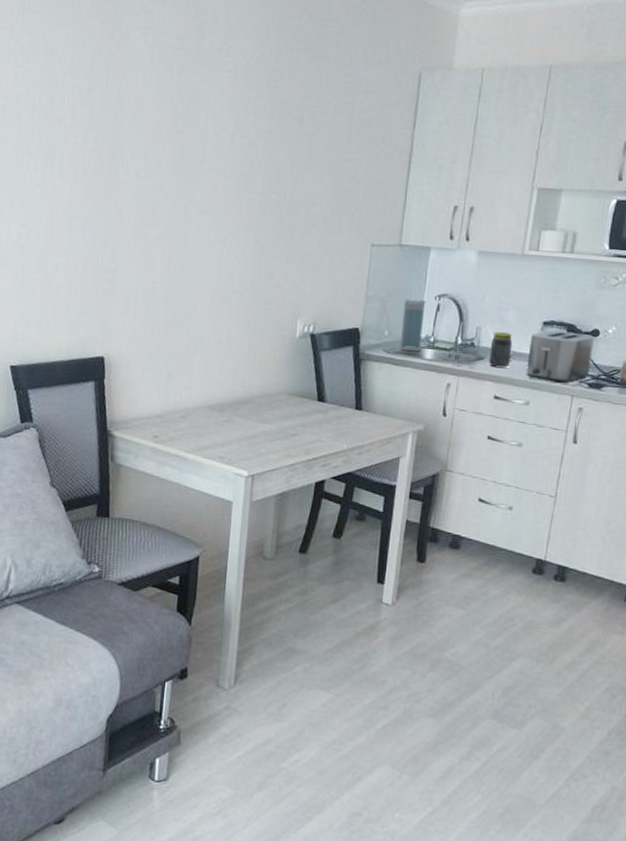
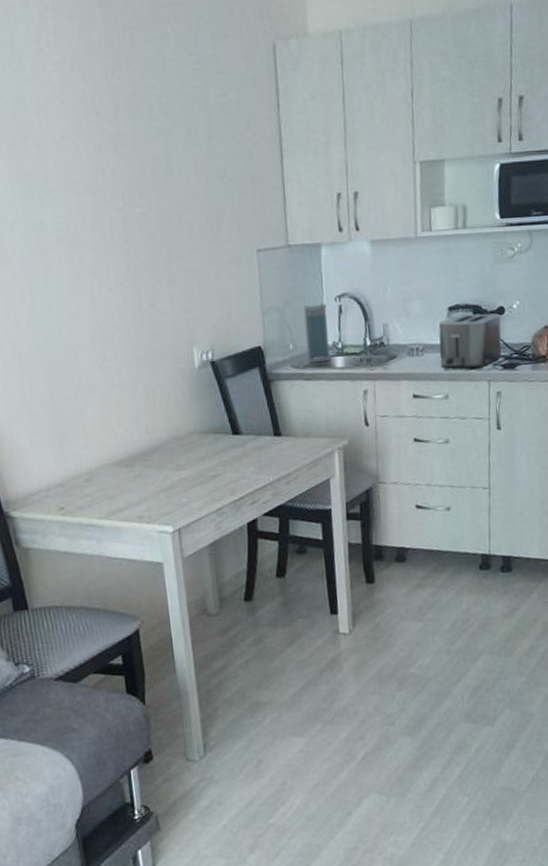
jar: present [489,332,513,368] -> none [400,325,423,365]

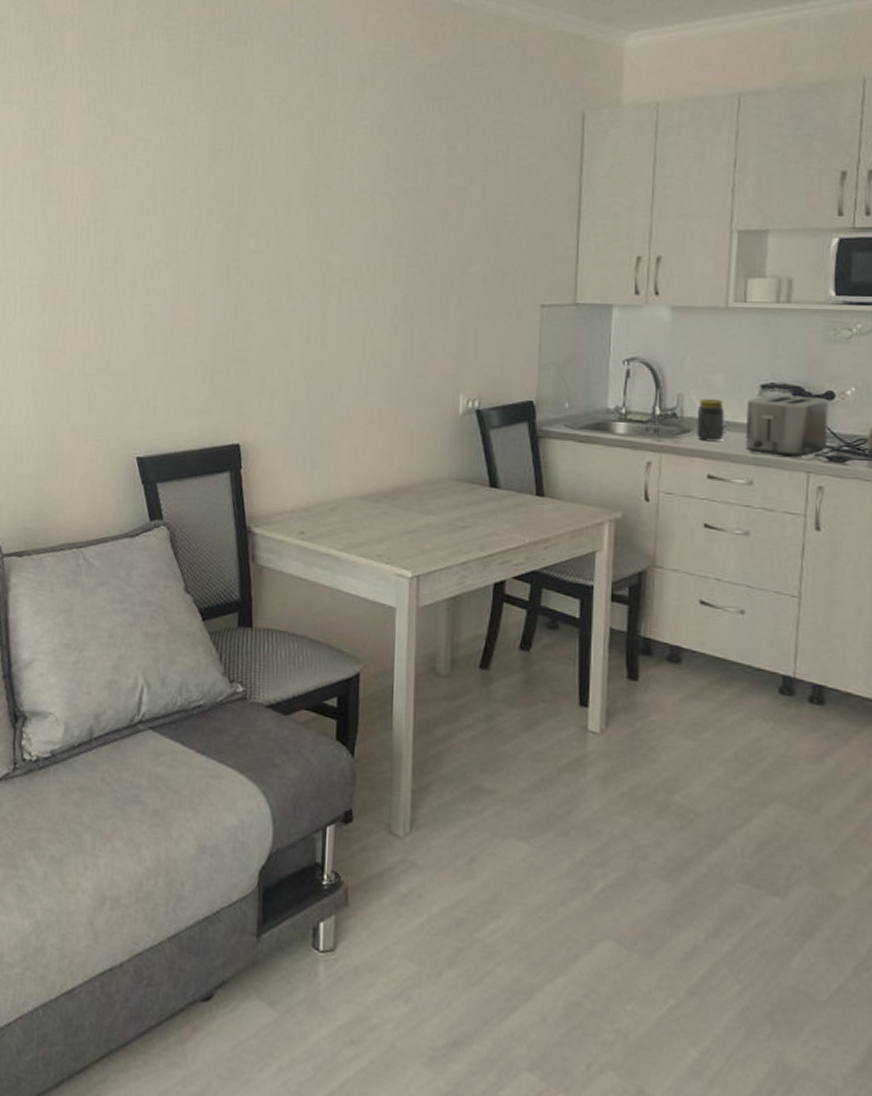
soap dispenser: present [303,303,330,363] -> none [585,364,612,426]
jar: none [400,325,423,365] -> present [697,399,725,442]

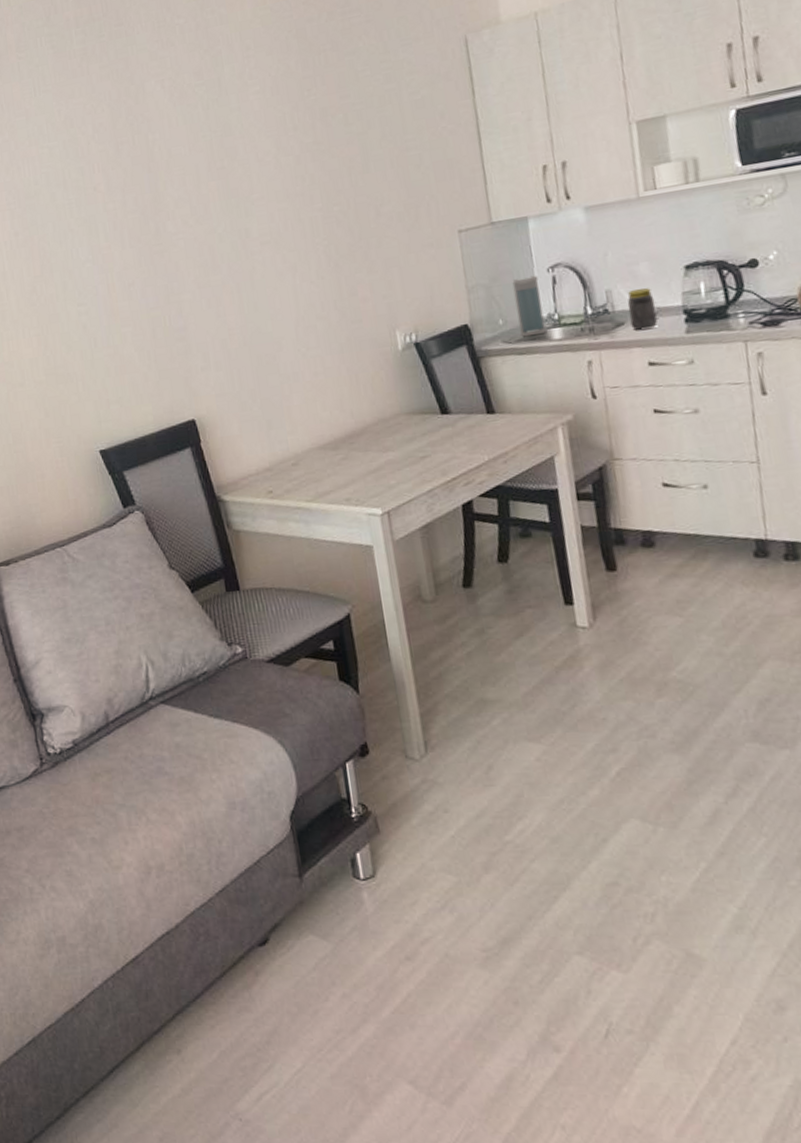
soap dispenser: none [585,364,612,426] -> present [512,275,546,337]
toaster: present [745,394,829,457] -> none [673,267,760,331]

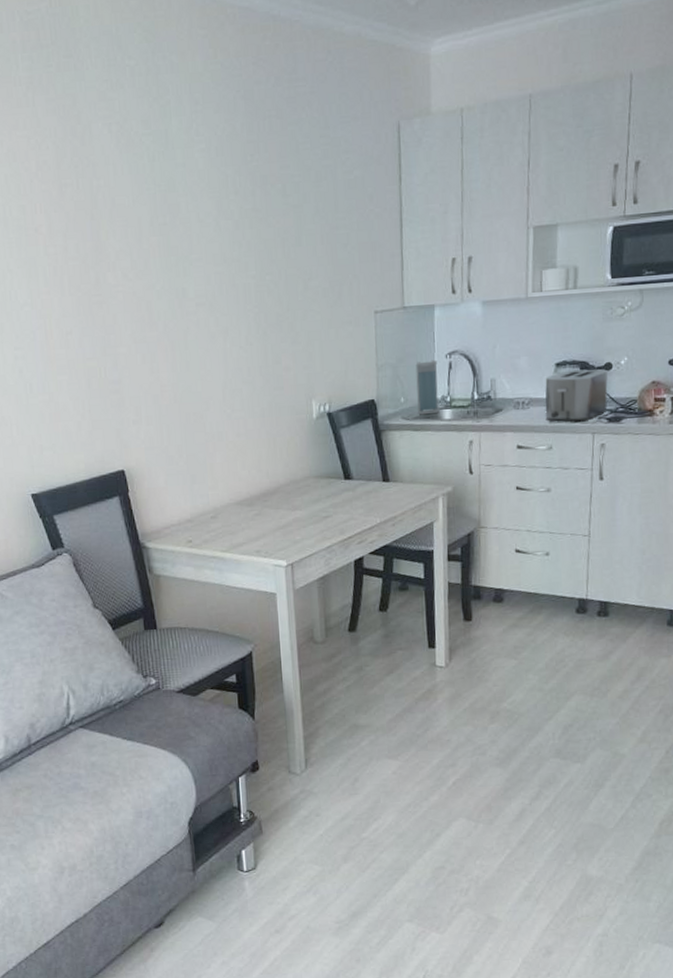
jar: present [627,288,657,331] -> none [506,380,529,417]
toaster: none [673,267,760,331] -> present [545,369,608,422]

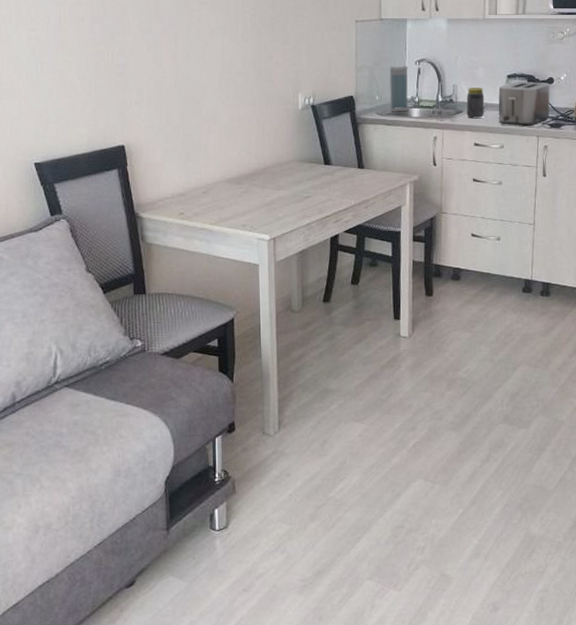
jar: none [506,380,529,417] -> present [466,88,485,119]

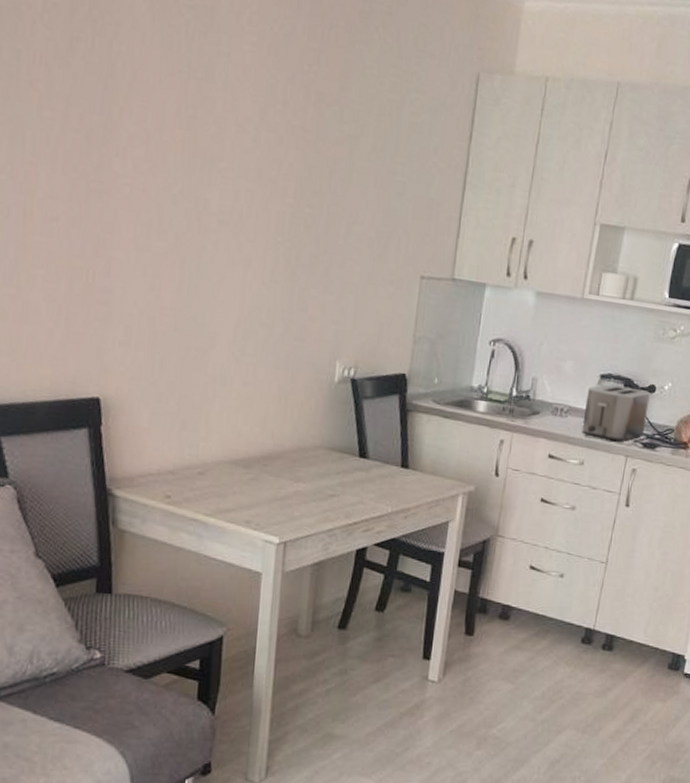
soap dispenser: present [389,65,408,112] -> none [451,342,480,404]
jar: present [466,88,485,119] -> none [544,384,569,425]

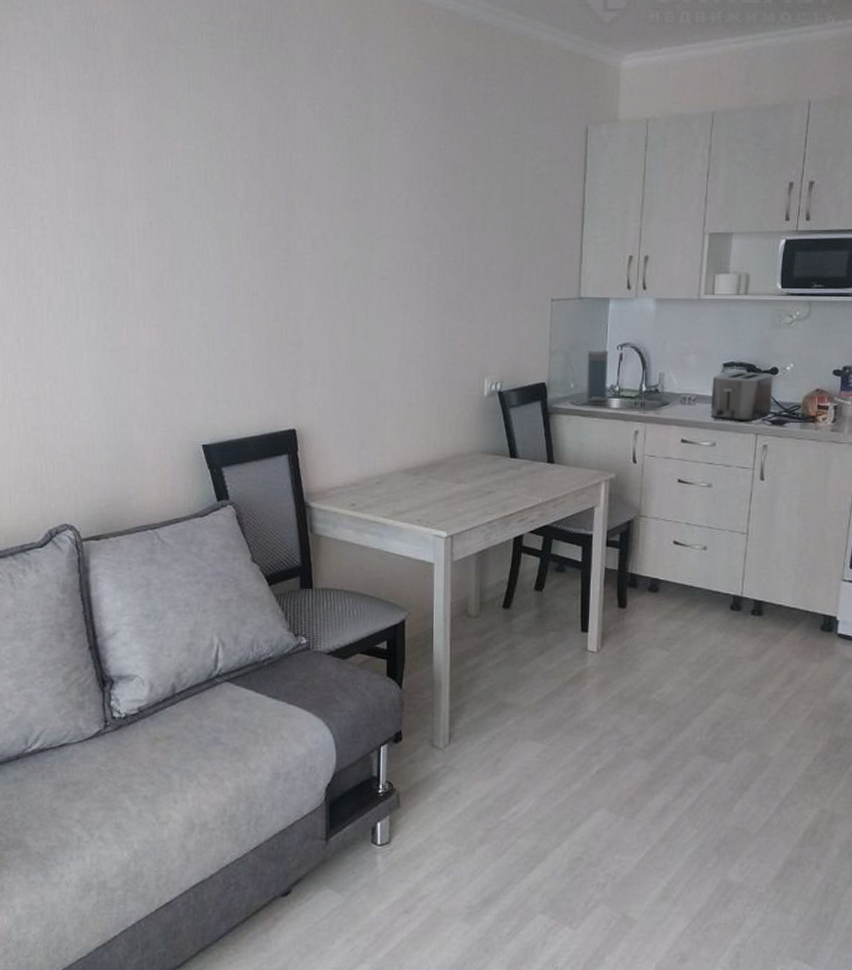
soap dispenser: none [451,342,480,404] -> present [587,350,609,402]

